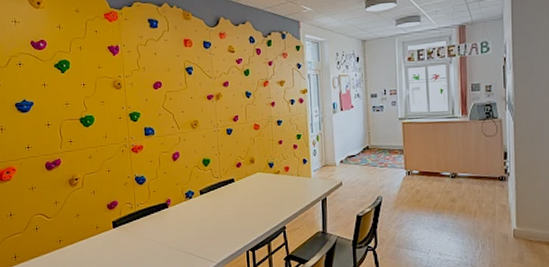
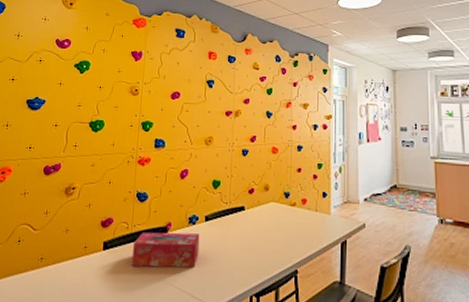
tissue box: none [139,206,198,238] -> present [132,232,200,268]

